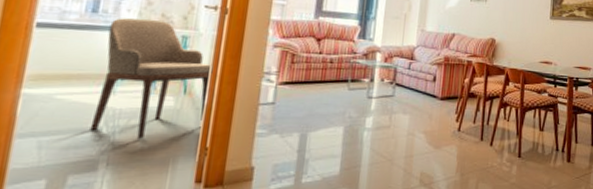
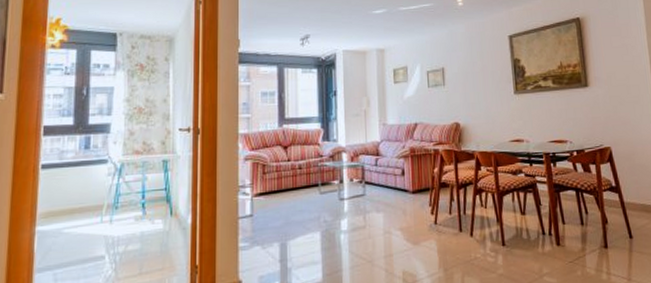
armchair: present [90,18,213,139] -> none [95,148,193,263]

